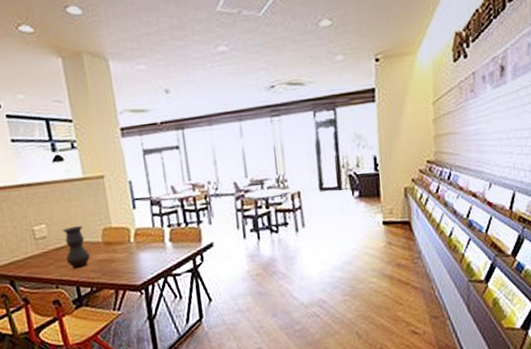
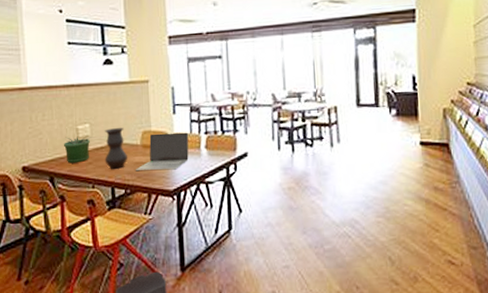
planter: none [20,237,50,266] -> present [63,136,92,164]
laptop: none [99,226,154,269] -> present [135,132,189,172]

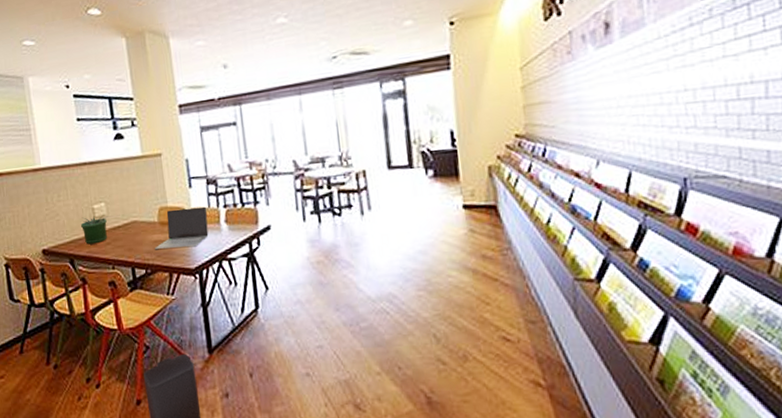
vase: present [105,128,128,169] -> none [121,205,147,249]

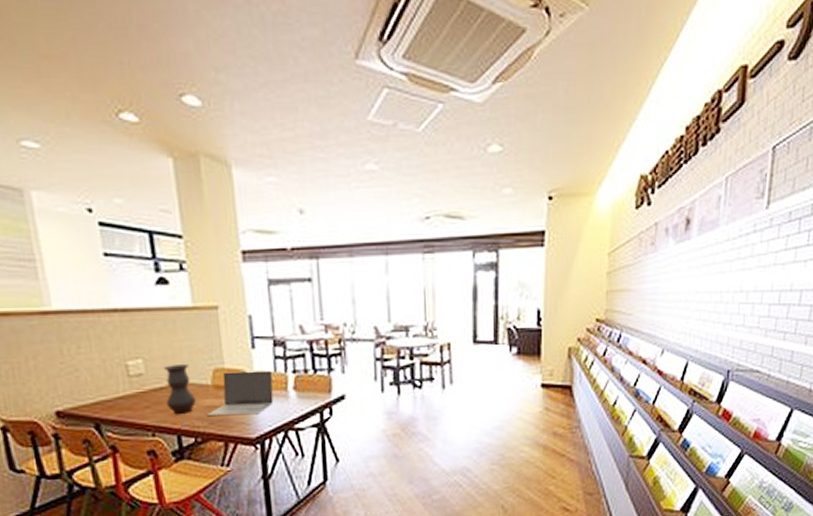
planter: present [80,216,109,245] -> none [109,374,148,407]
vase: none [121,205,147,249] -> present [164,364,197,414]

